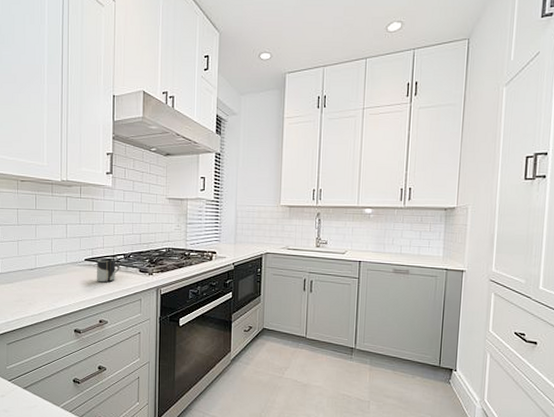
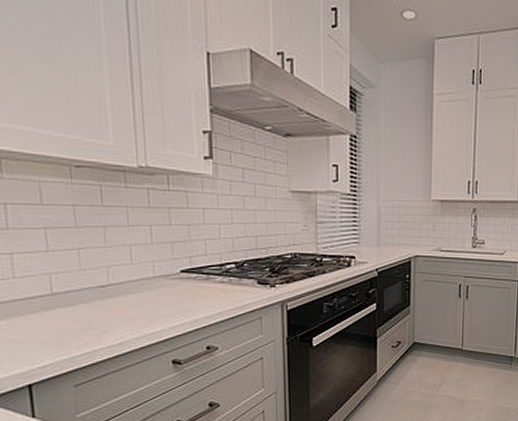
cup: present [97,258,120,283] -> none [198,268,231,299]

